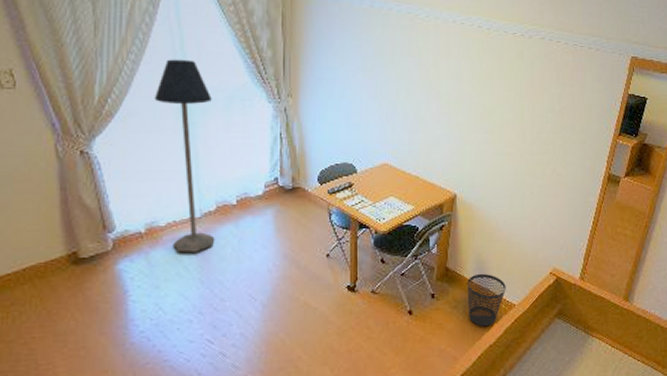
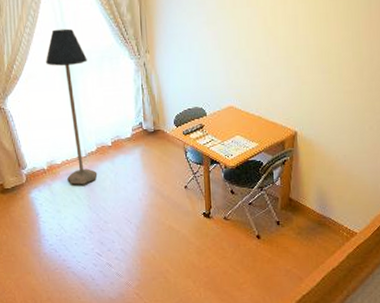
wastebasket: present [467,273,506,327] -> none [310,203,347,252]

